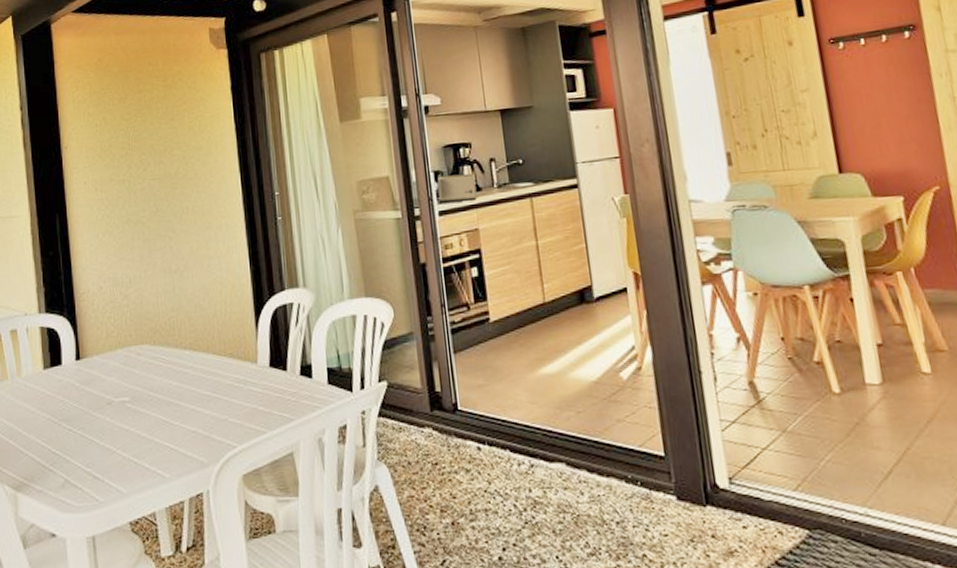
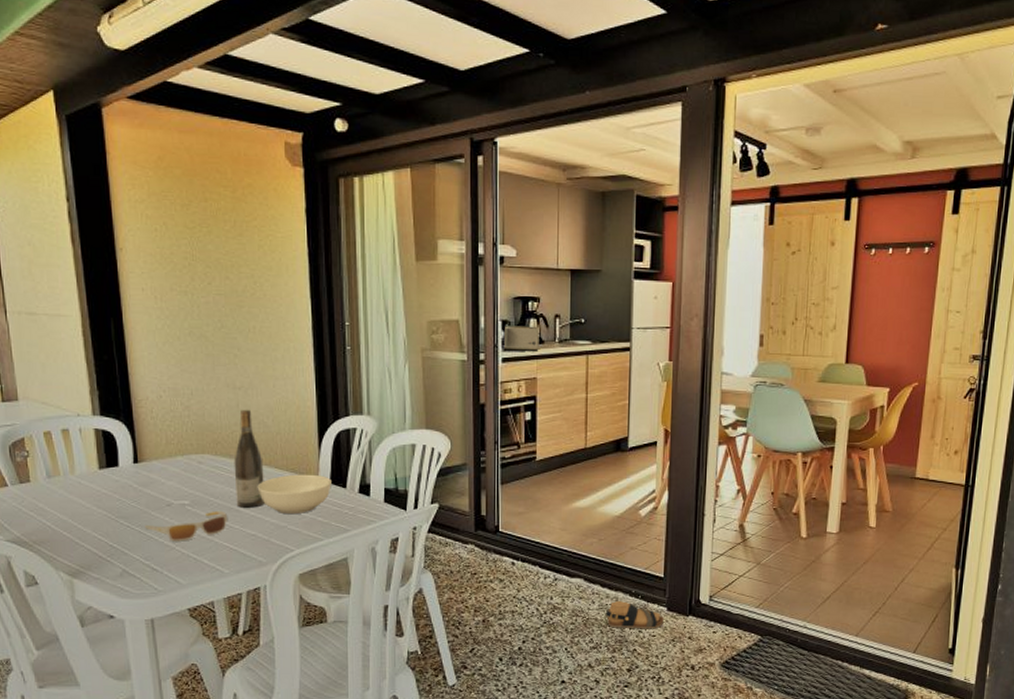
sunglasses: none [86,406,168,444] -> present [145,510,228,542]
wine bottle: none [172,292,204,401] -> present [234,409,265,508]
bowl: none [196,357,271,406] -> present [257,474,331,515]
sandal: none [598,489,675,527] -> present [605,600,664,629]

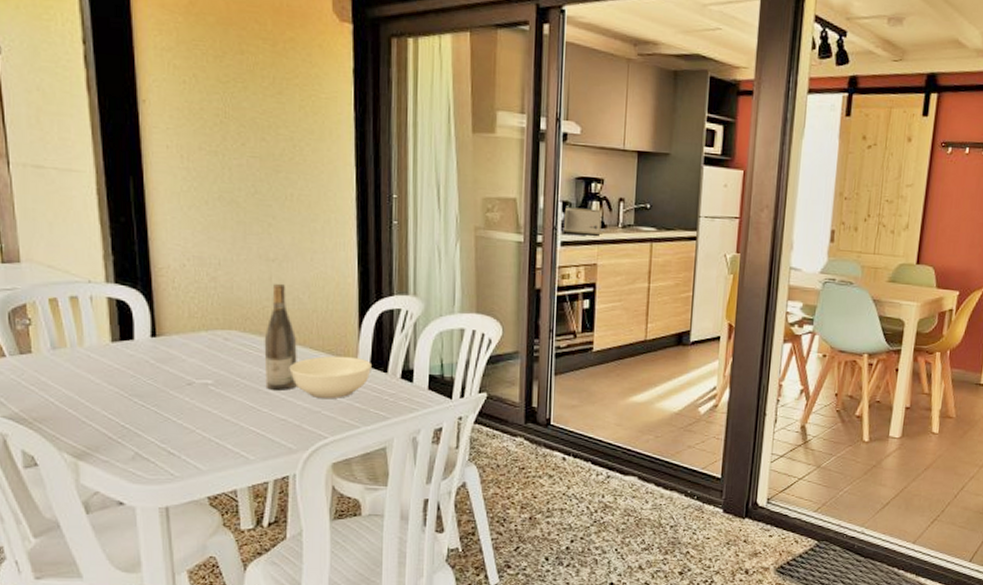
sunglasses: present [145,510,228,542] -> none [162,392,256,424]
sandal: present [605,600,664,629] -> none [658,500,719,531]

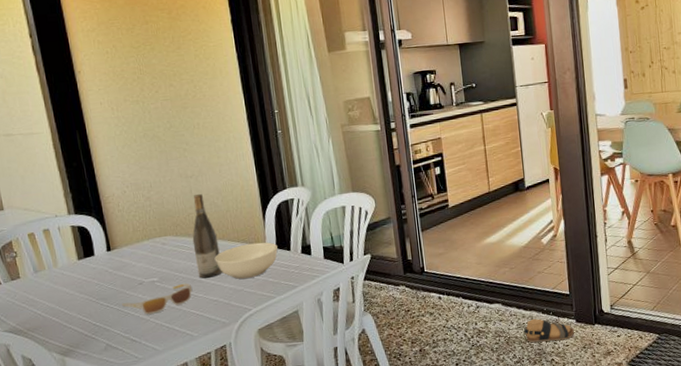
sunglasses: none [162,392,256,424] -> present [122,283,193,315]
toaster: present [563,207,603,237] -> none [409,94,440,119]
sandal: none [658,500,719,531] -> present [523,318,574,343]

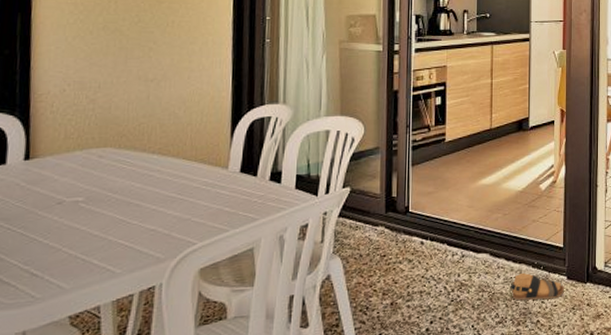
sunglasses: present [122,283,193,315] -> none [28,206,126,243]
wine bottle: present [192,193,222,279] -> none [137,101,171,202]
bowl: present [214,242,278,280] -> none [161,164,242,207]

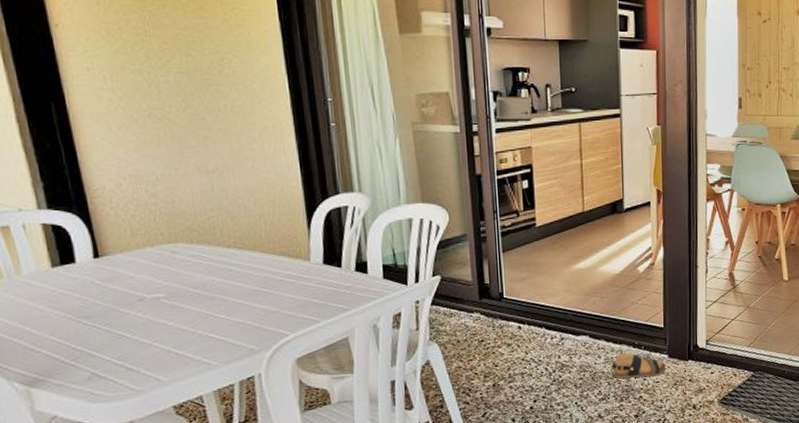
toaster: none [416,20,451,43] -> present [496,96,533,123]

